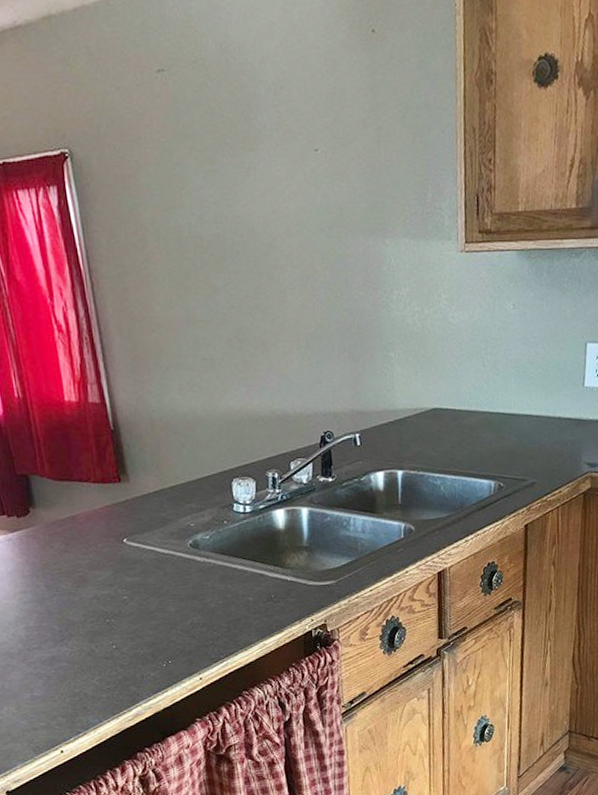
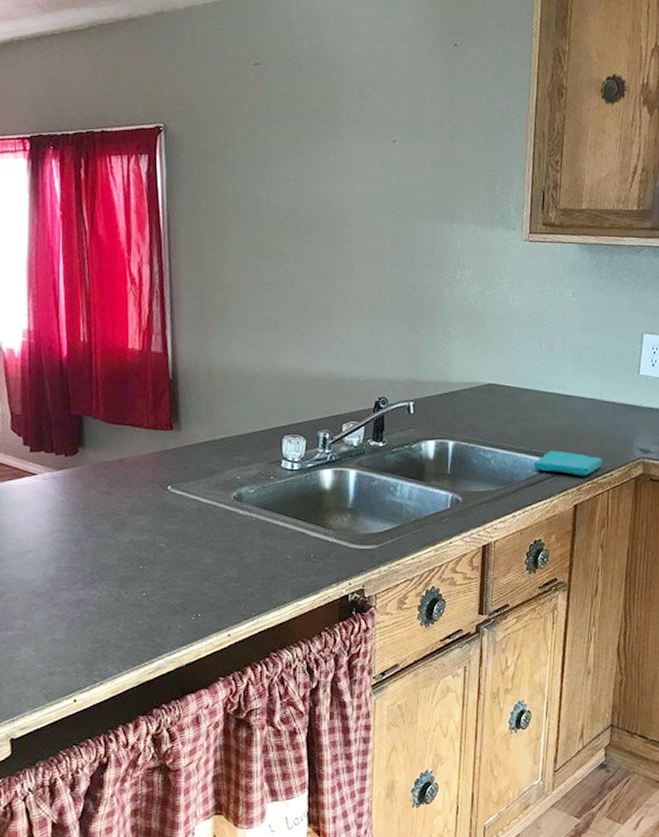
sponge: none [483,471,550,496] -> present [534,450,602,476]

